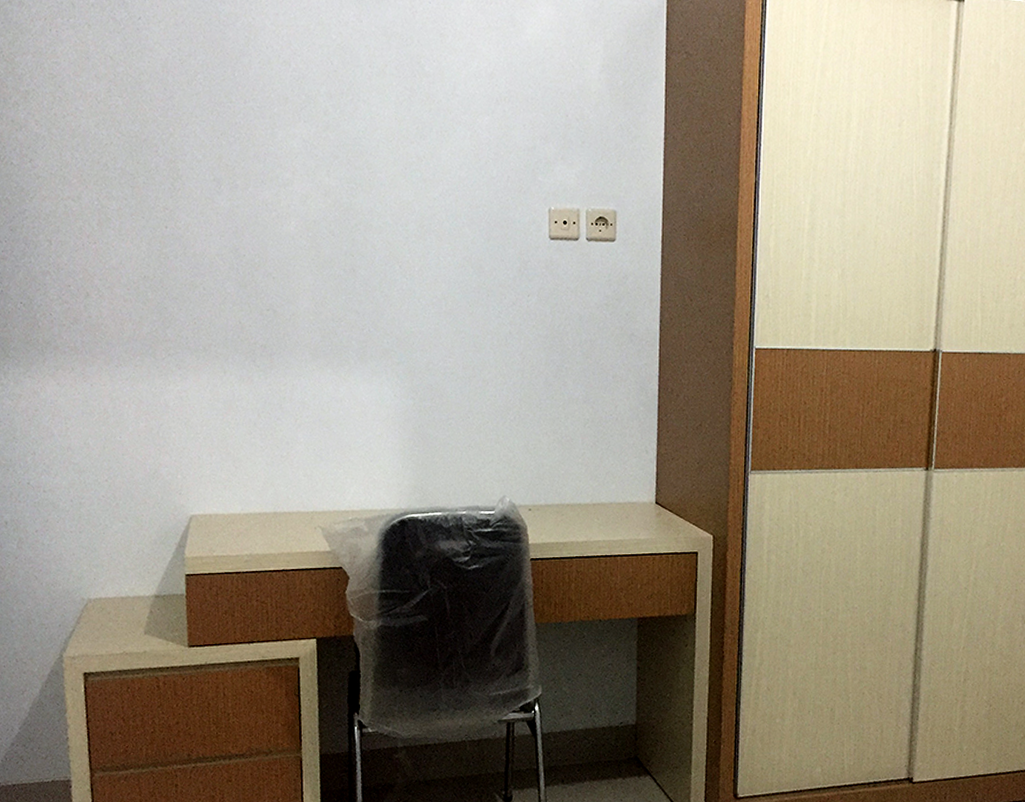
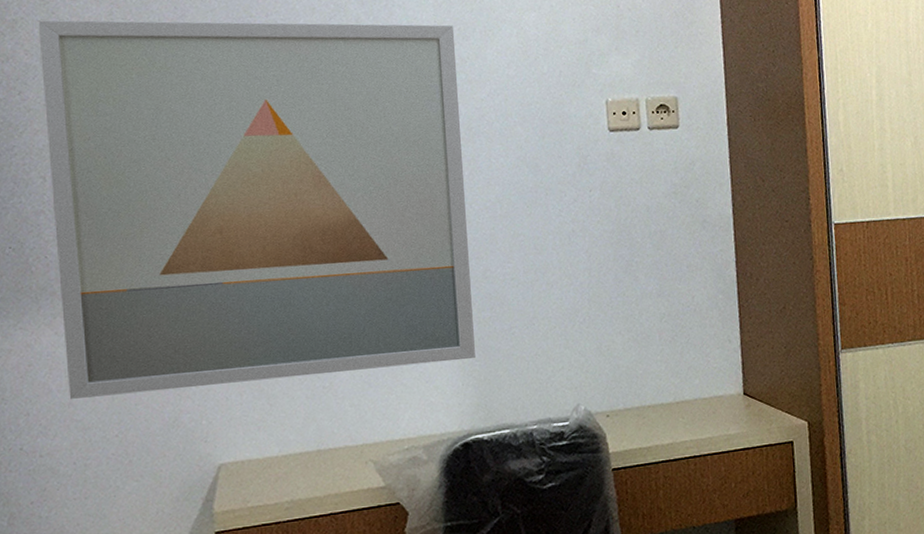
wall art: none [47,93,415,445] -> present [38,20,475,399]

